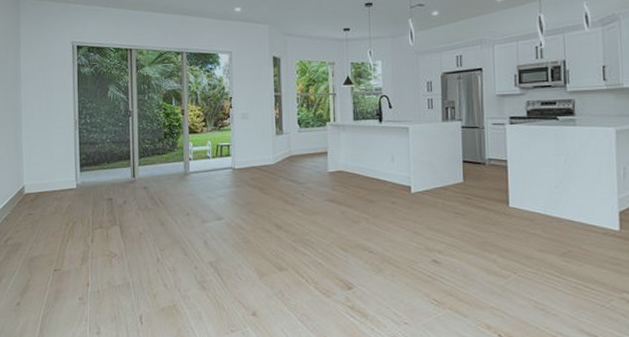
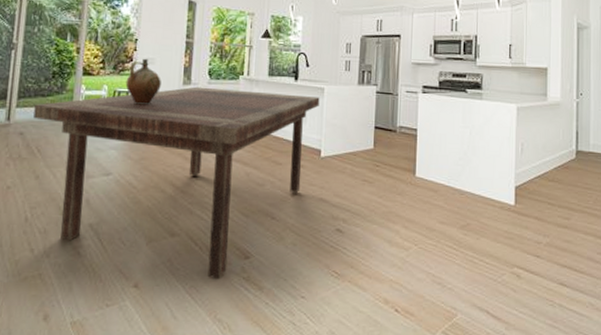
dining table: none [153,135,406,308] -> present [33,86,320,280]
ceramic jug: none [226,114,257,156] -> present [125,58,161,105]

